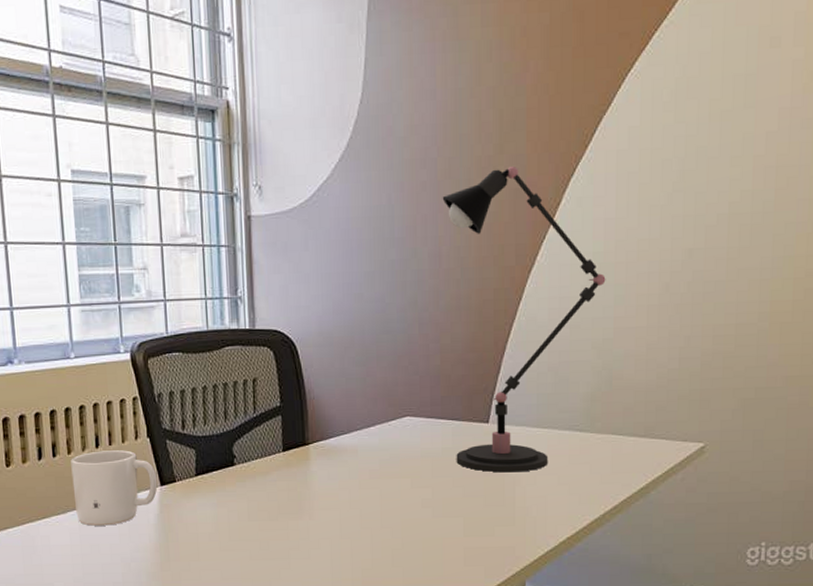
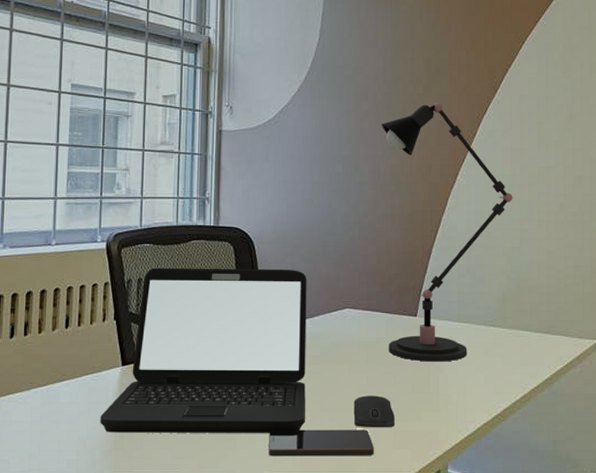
mug: present [70,450,158,526] -> none [39,331,120,403]
laptop: none [142,375,364,555] -> present [100,267,307,433]
phone: none [325,546,443,576] -> present [269,429,375,457]
computer mouse: none [418,510,465,544] -> present [353,395,395,427]

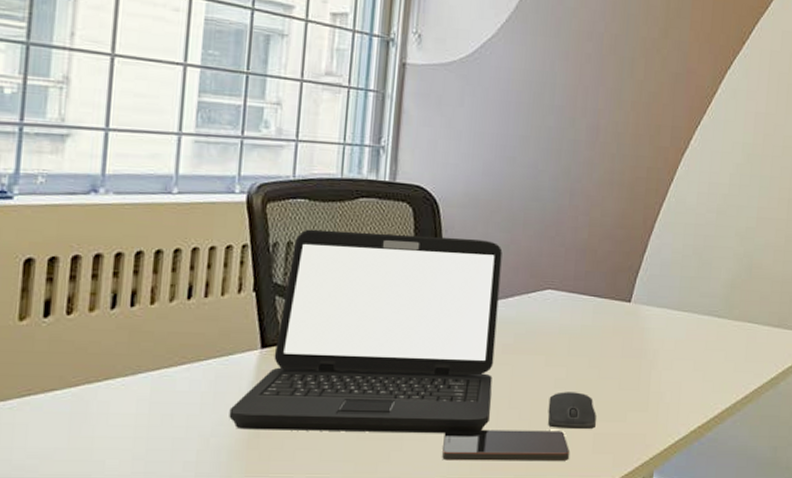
desk lamp: present [381,102,513,362] -> none [594,50,753,356]

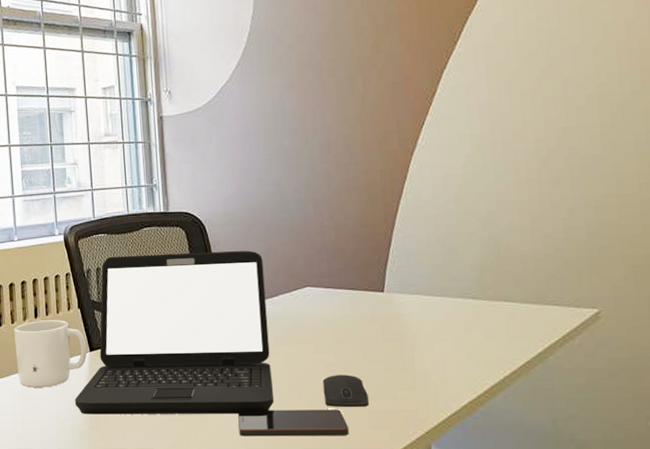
mug: none [148,303,259,392] -> present [14,320,88,388]

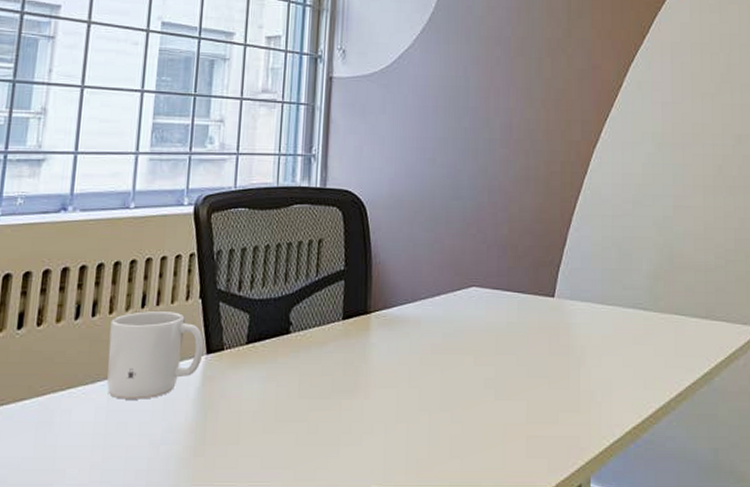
laptop: present [75,251,274,415] -> none [177,236,427,438]
phone: present [238,409,350,437] -> none [378,433,504,467]
computer mouse: present [322,375,369,407] -> none [479,392,528,431]

